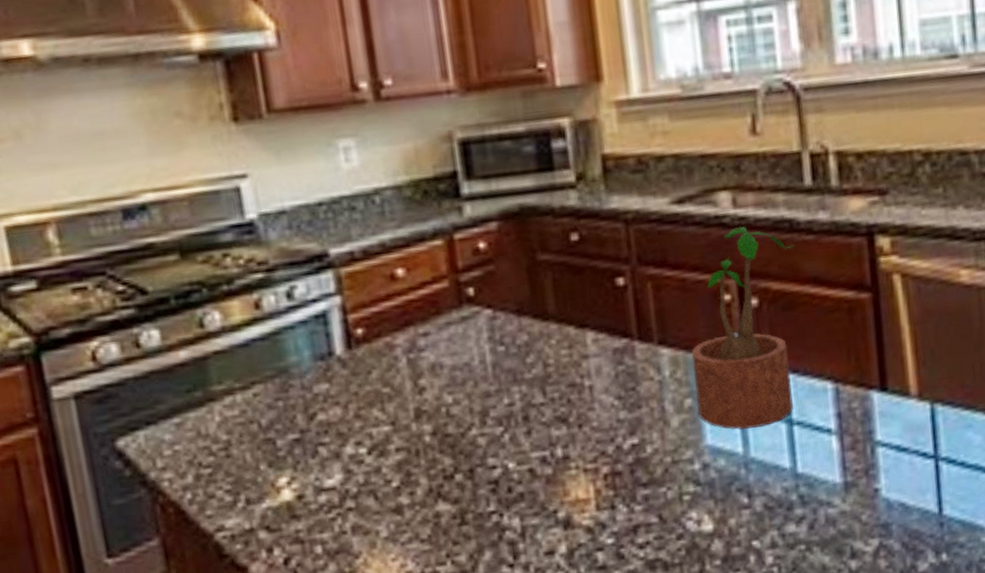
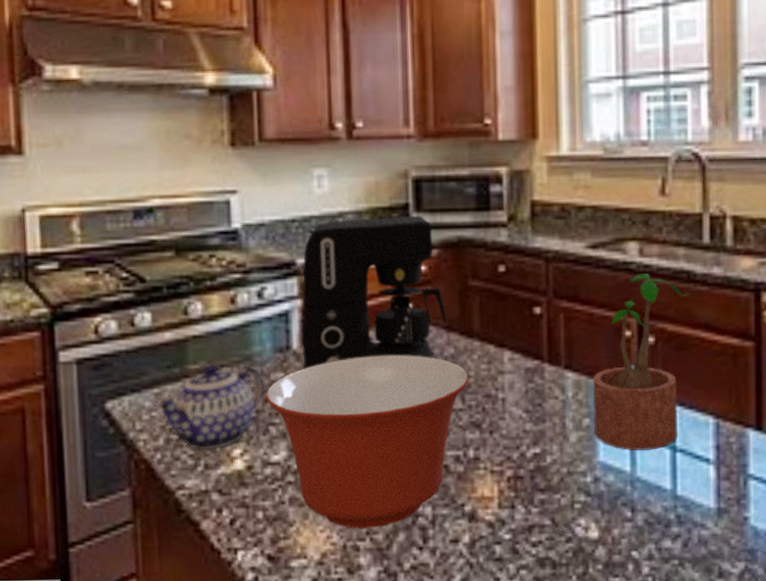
teapot: none [175,380,308,484] -> present [153,364,264,450]
mixing bowl: none [309,347,549,552] -> present [265,355,469,528]
coffee maker: none [336,183,516,377] -> present [302,215,447,369]

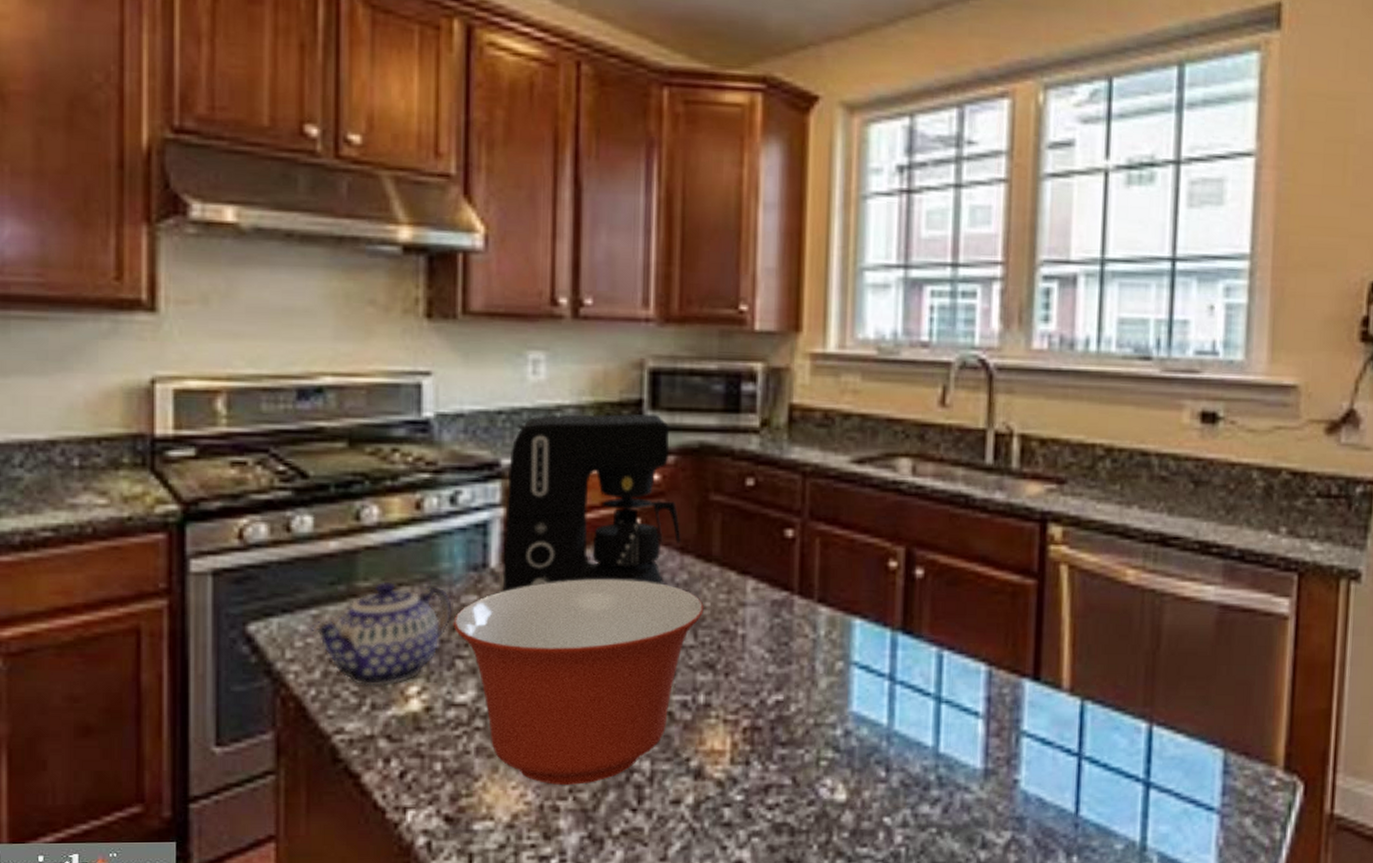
potted plant: present [593,274,690,451] -> none [848,496,967,701]

